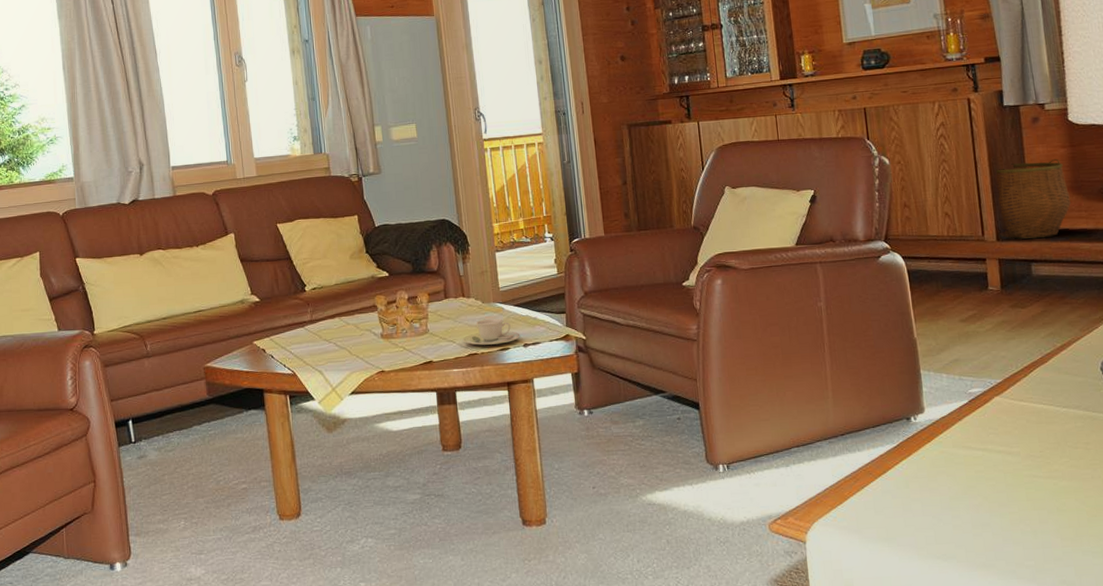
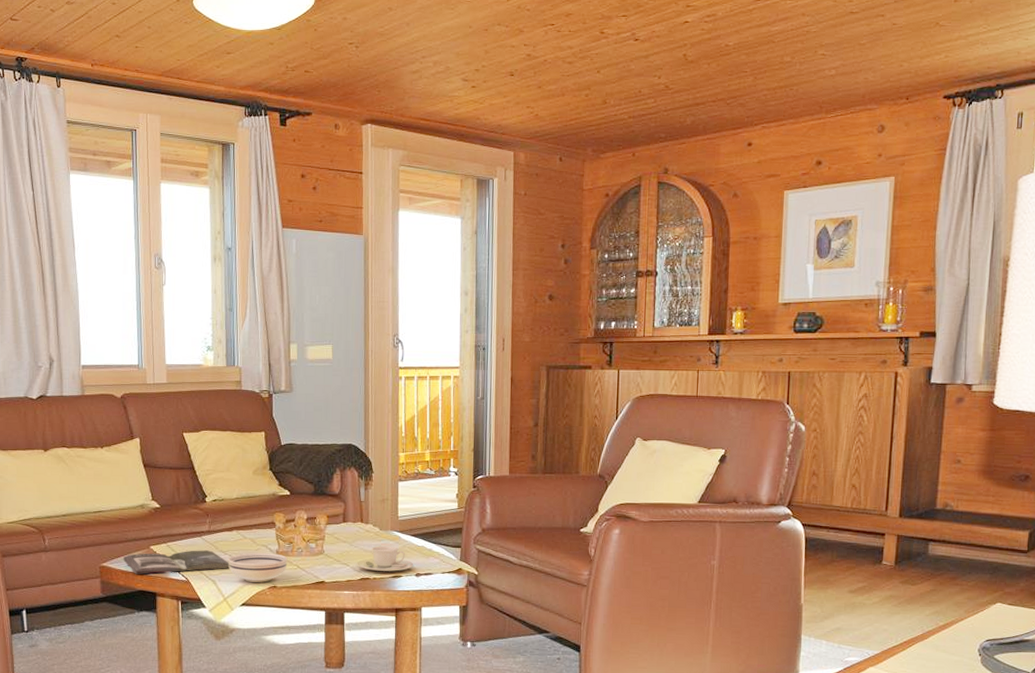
magazine: none [227,340,335,372] -> present [123,550,230,574]
bowl: none [332,337,394,369] -> present [227,553,288,583]
basket: present [995,158,1071,239] -> none [902,441,980,519]

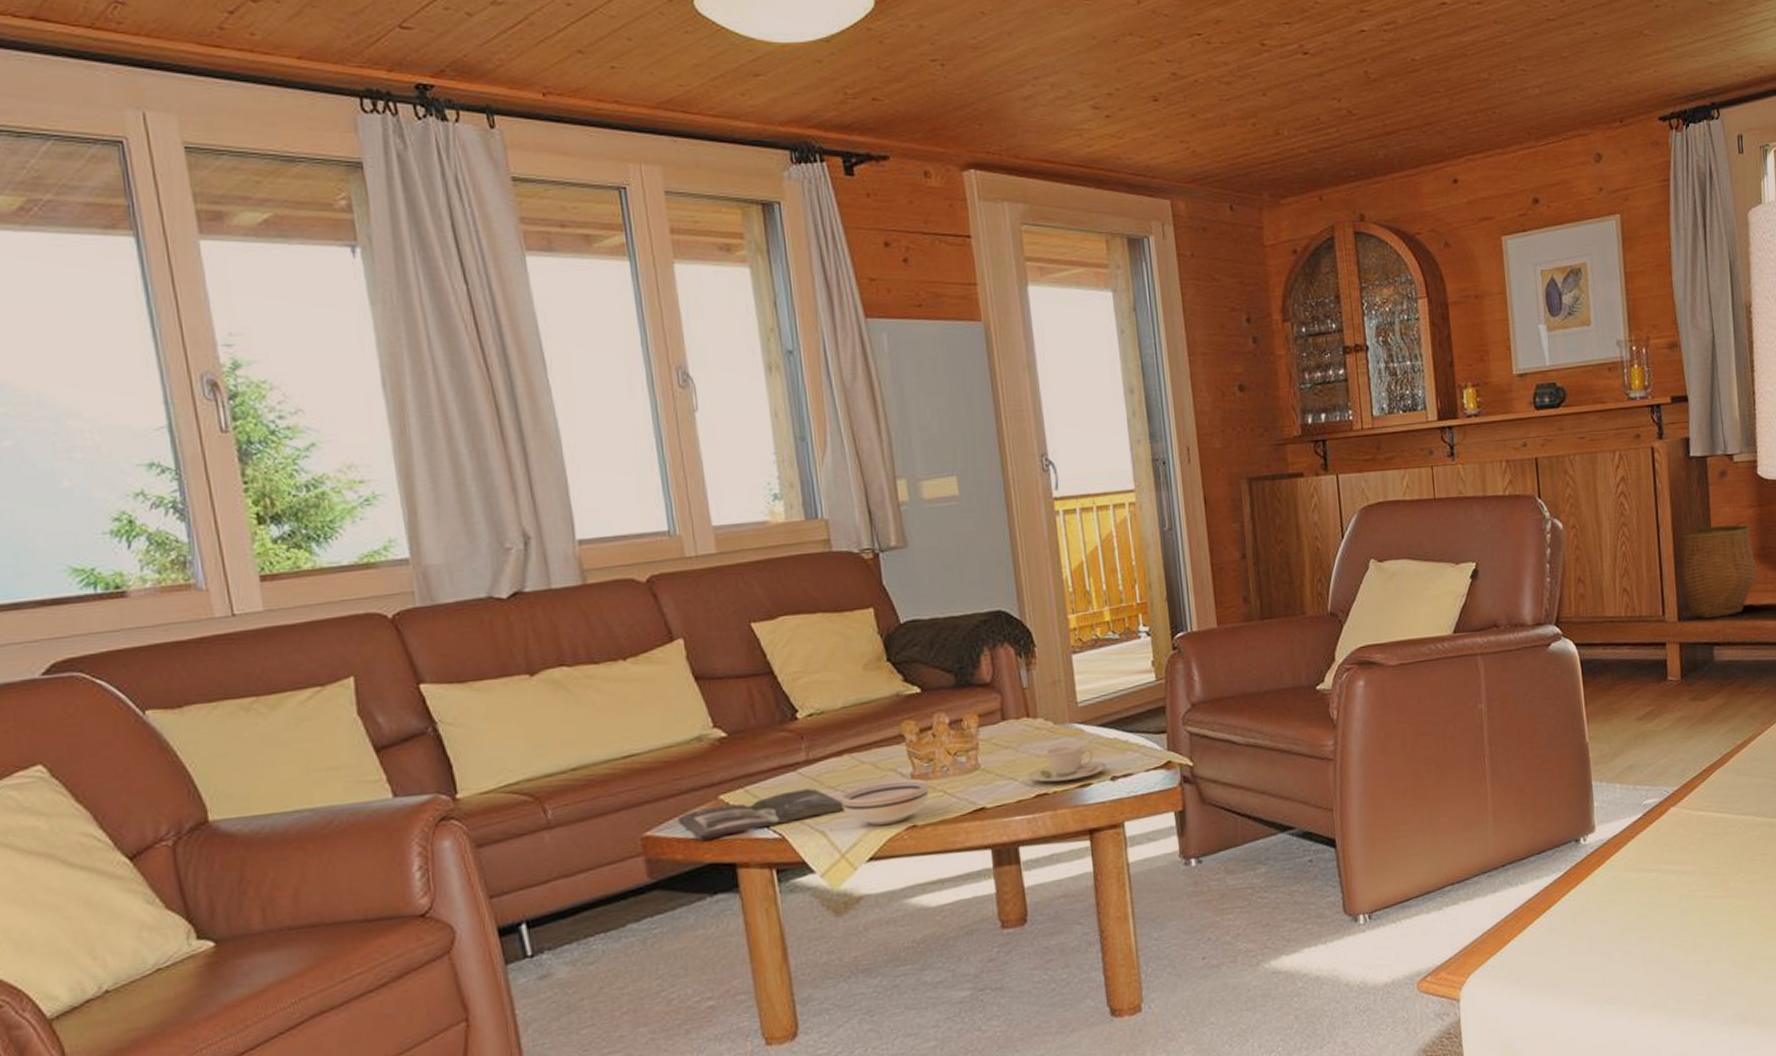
basket: none [902,441,980,519] -> present [1679,520,1757,619]

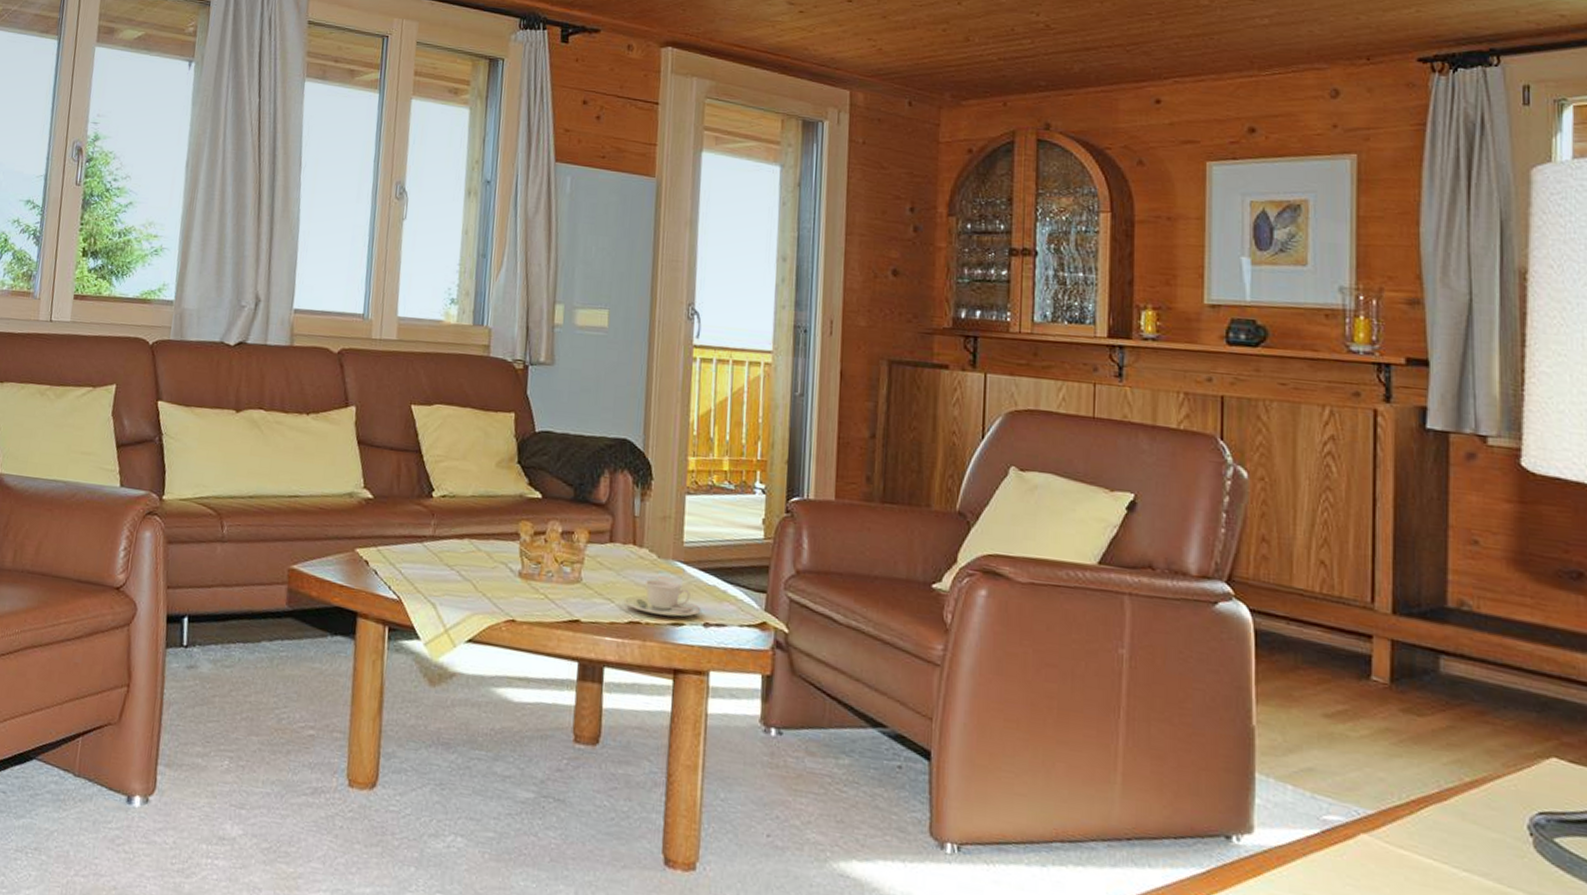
magazine: present [678,788,844,841] -> none [320,557,456,589]
bowl: present [840,778,930,826] -> none [454,570,533,614]
basket: present [1679,520,1757,619] -> none [1396,510,1510,625]

